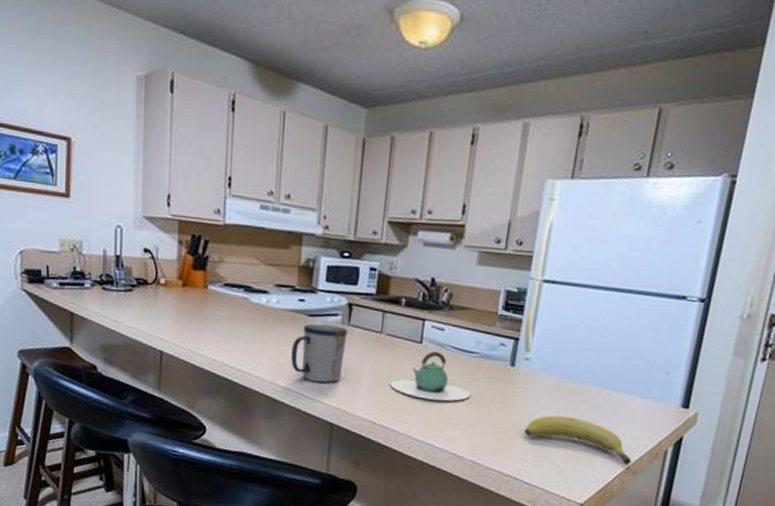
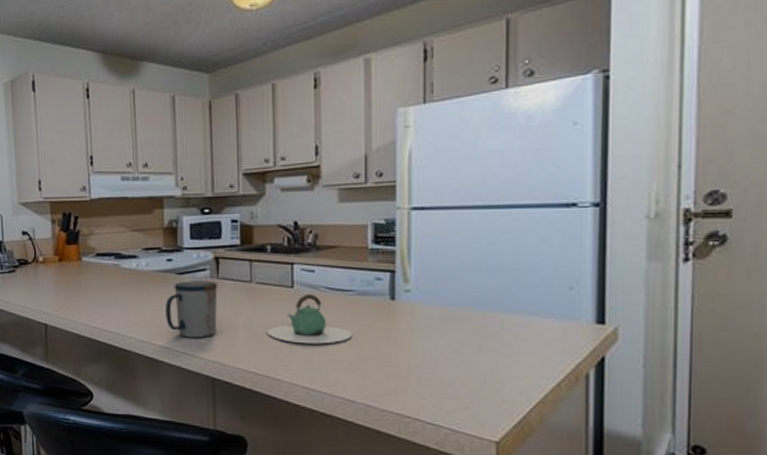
fruit: present [524,415,632,465] -> none [418,347,548,394]

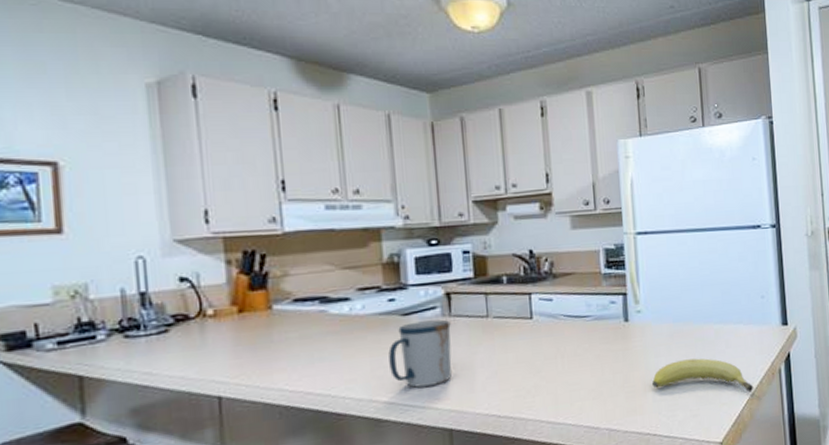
teapot: present [267,294,352,344] -> none [507,324,592,377]
fruit: none [418,347,548,394] -> present [652,358,754,393]

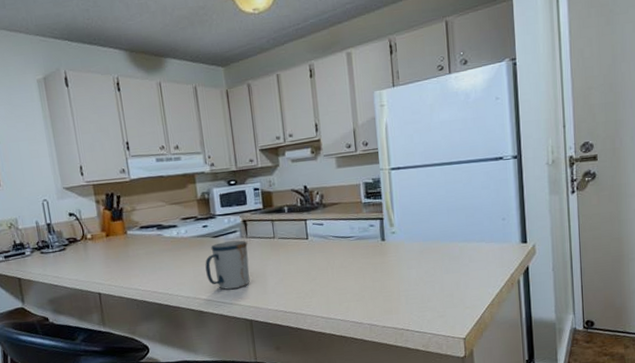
fruit: present [652,358,754,393] -> none [405,270,494,299]

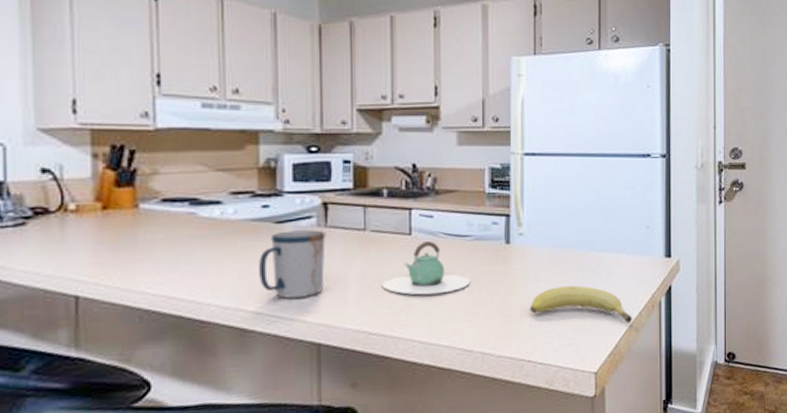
teapot: none [290,243,356,283] -> present [382,241,470,295]
fruit: none [405,270,494,299] -> present [530,285,633,323]

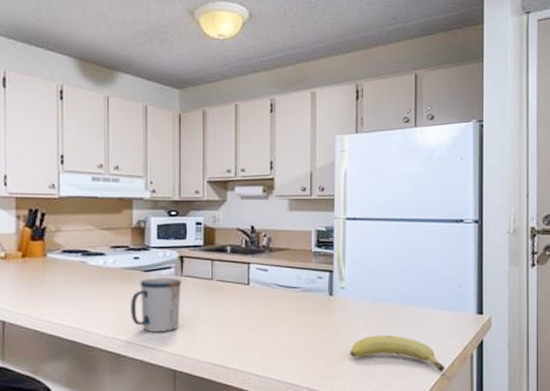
teapot: present [382,241,470,295] -> none [225,291,298,336]

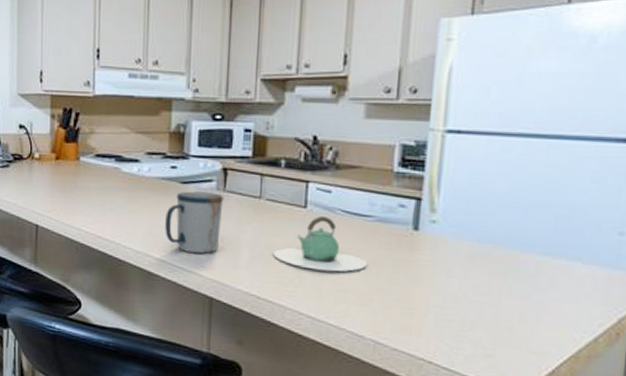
teapot: none [225,291,298,336] -> present [273,216,367,272]
fruit: present [350,335,445,372] -> none [437,287,583,349]

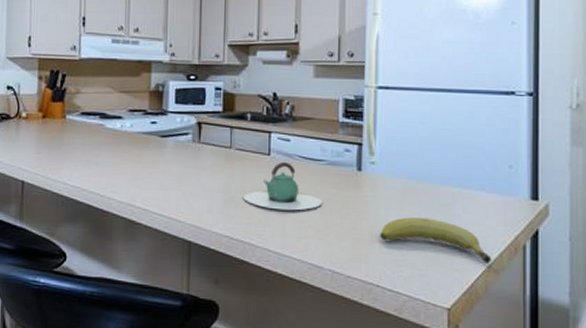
mug: present [165,191,224,254] -> none [146,144,199,201]
fruit: none [437,287,583,349] -> present [380,217,492,264]

